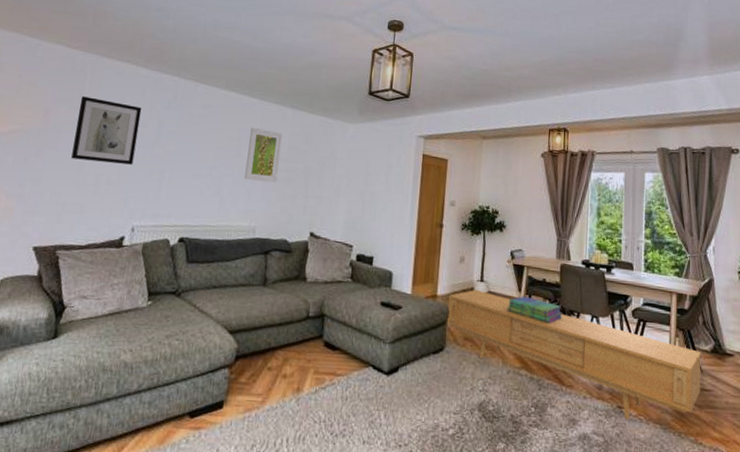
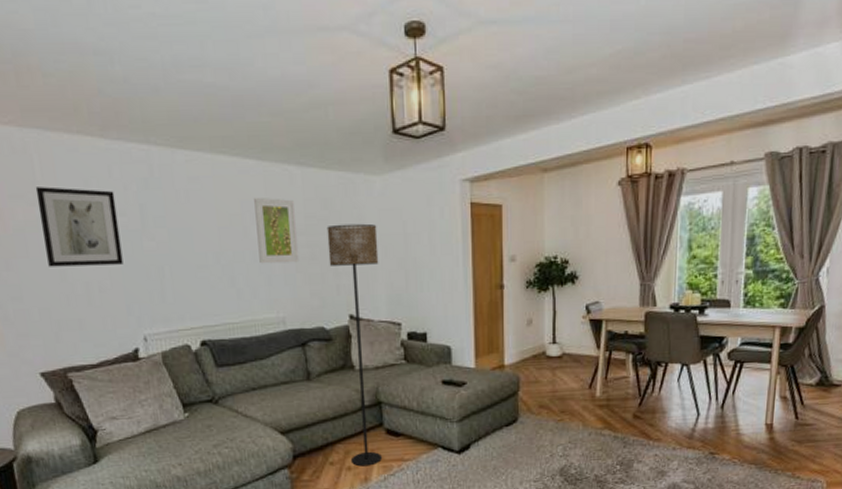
floor lamp: none [288,156,345,376] -> present [326,223,382,467]
sideboard: present [447,289,702,419] -> none [518,352,805,464]
stack of books: present [507,296,562,324] -> none [585,353,648,379]

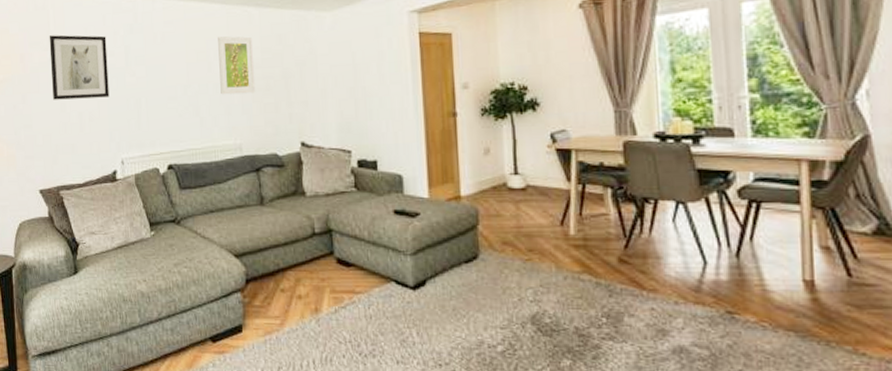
floor lamp: present [326,223,382,467] -> none [281,56,332,296]

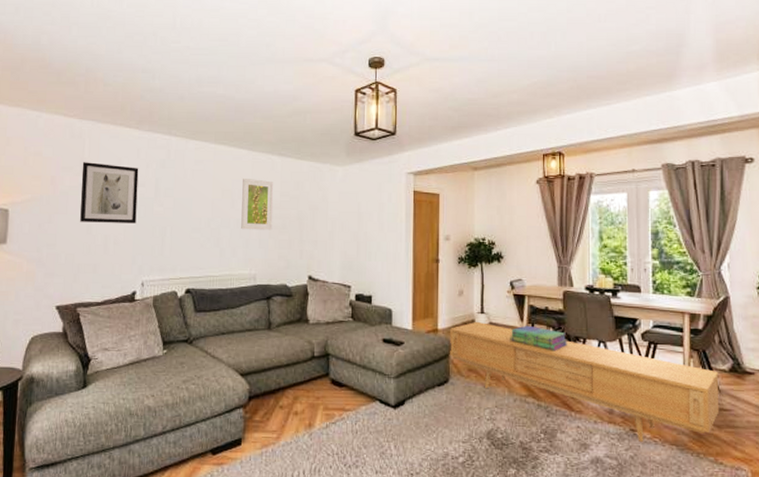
sideboard: none [476,184,859,327] -> present [450,321,720,442]
stack of books: none [554,186,632,217] -> present [510,325,567,351]

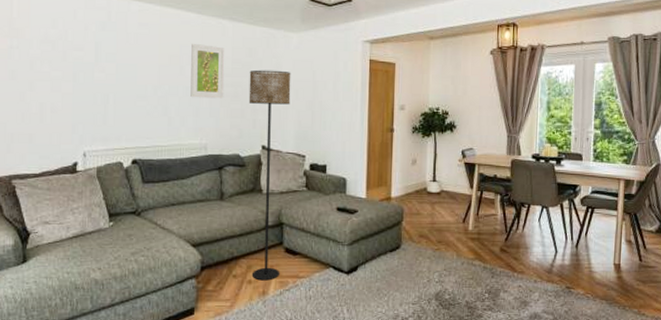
wall art: present [80,162,139,223] -> none [10,22,76,90]
floor lamp: none [296,202,337,413] -> present [248,69,291,281]
sideboard: present [450,321,720,442] -> none [402,189,647,298]
stack of books: present [510,325,567,351] -> none [459,192,513,217]

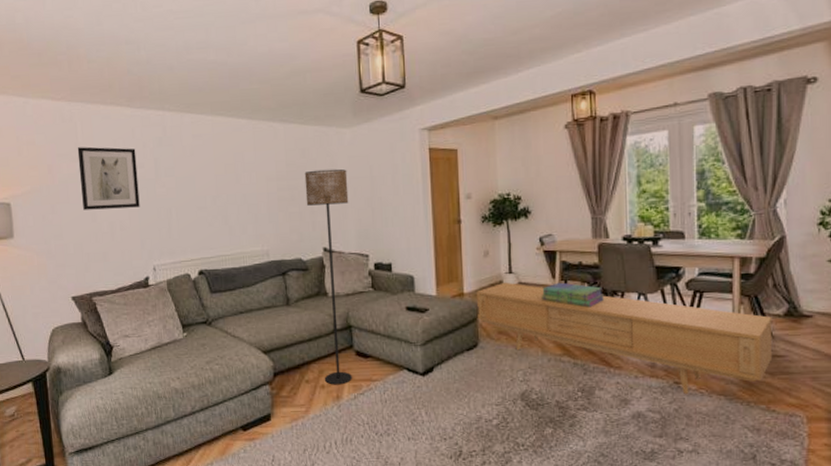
wall art: none [10,22,76,90] -> present [77,146,140,210]
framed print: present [190,44,225,99] -> none [245,150,281,205]
sideboard: none [402,189,647,298] -> present [477,282,773,394]
stack of books: none [459,192,513,217] -> present [541,282,604,308]

